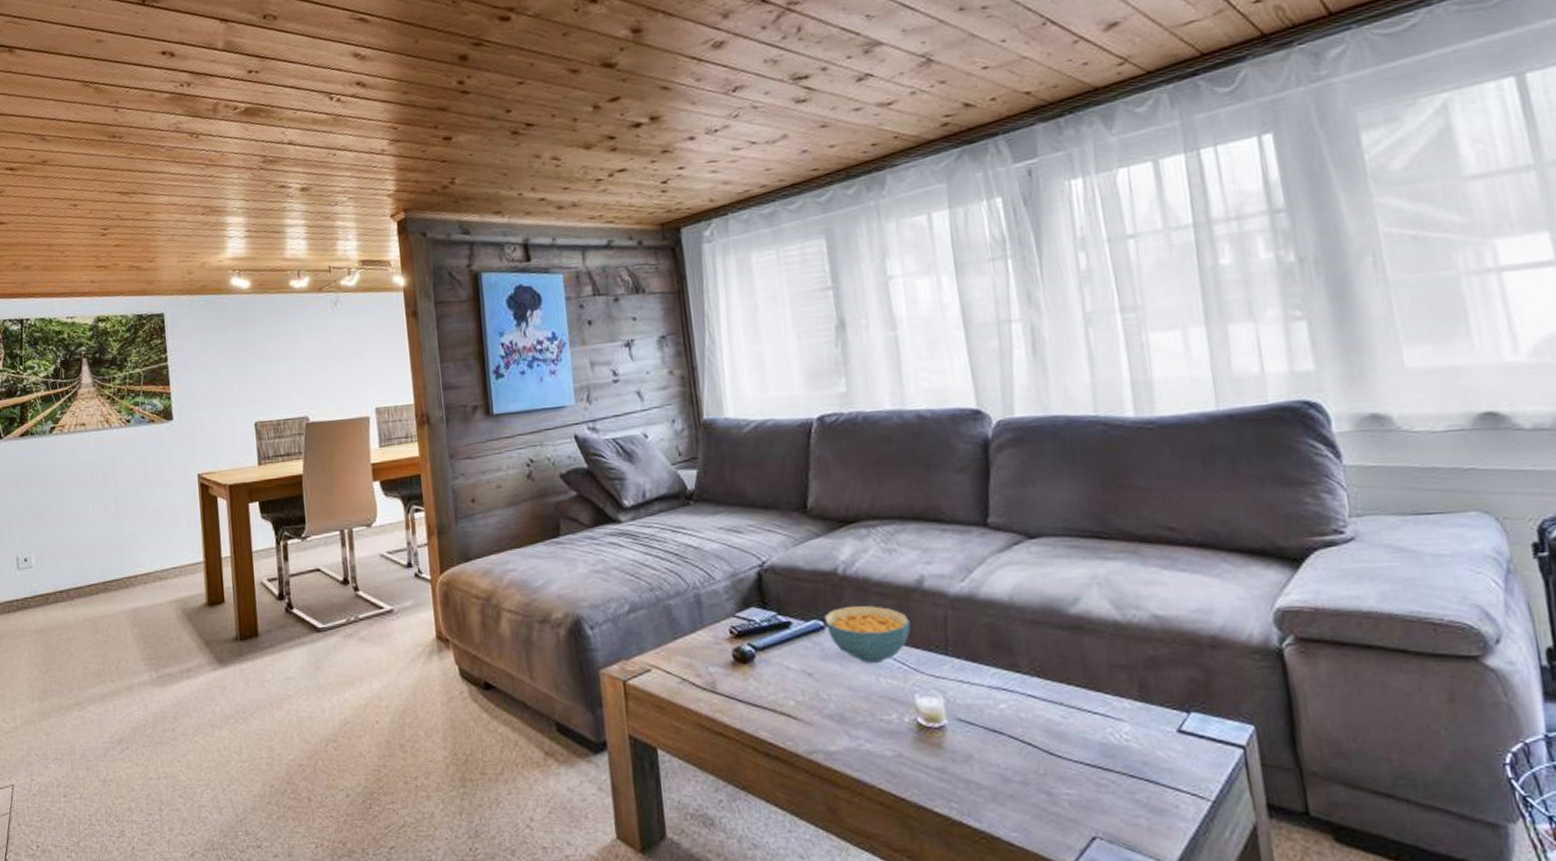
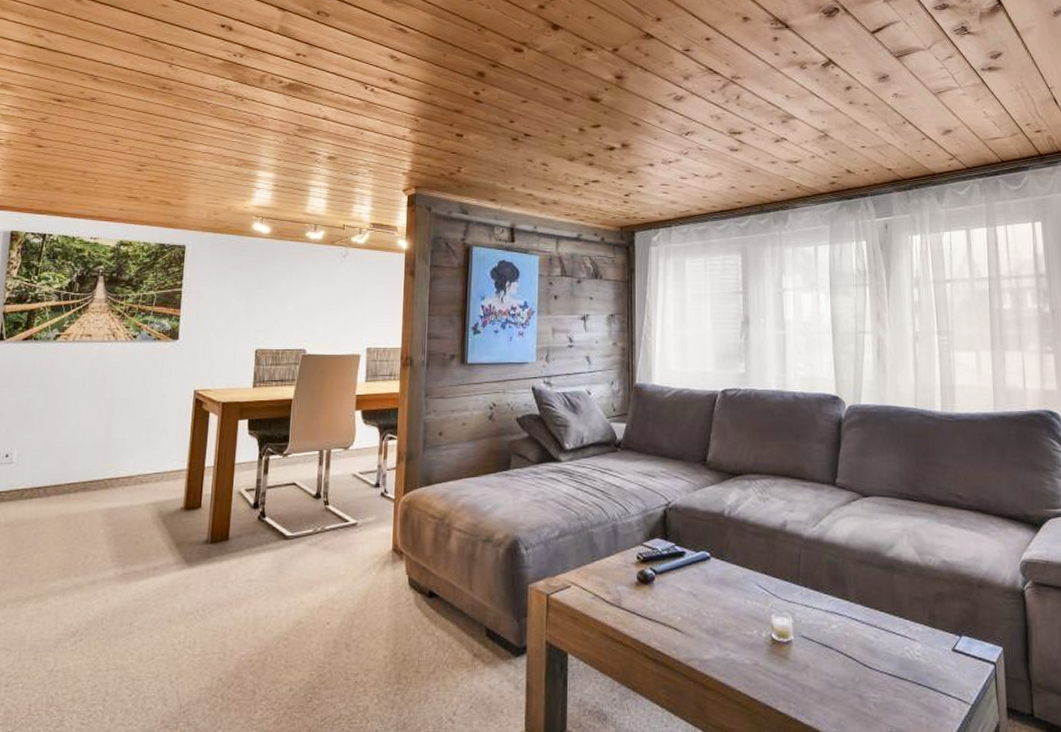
cereal bowl: present [824,606,911,663] -> none [710,542,774,588]

